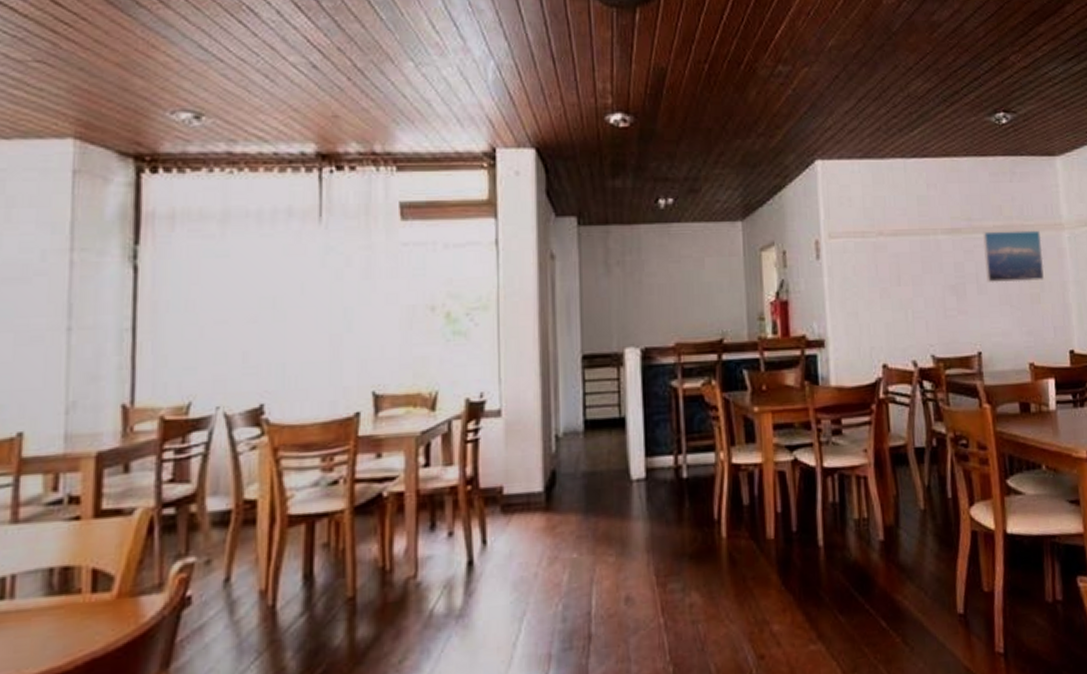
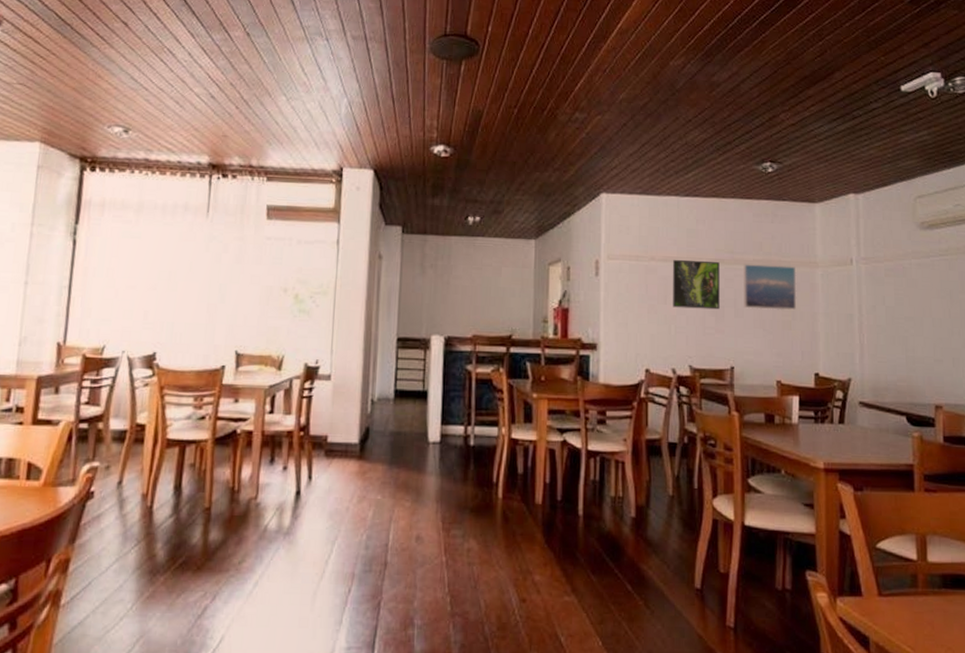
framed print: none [904,231,961,289] -> present [673,259,720,310]

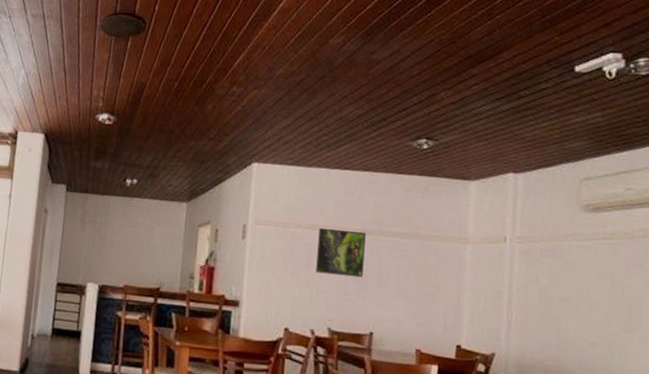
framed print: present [742,264,797,310] -> none [387,236,445,283]

